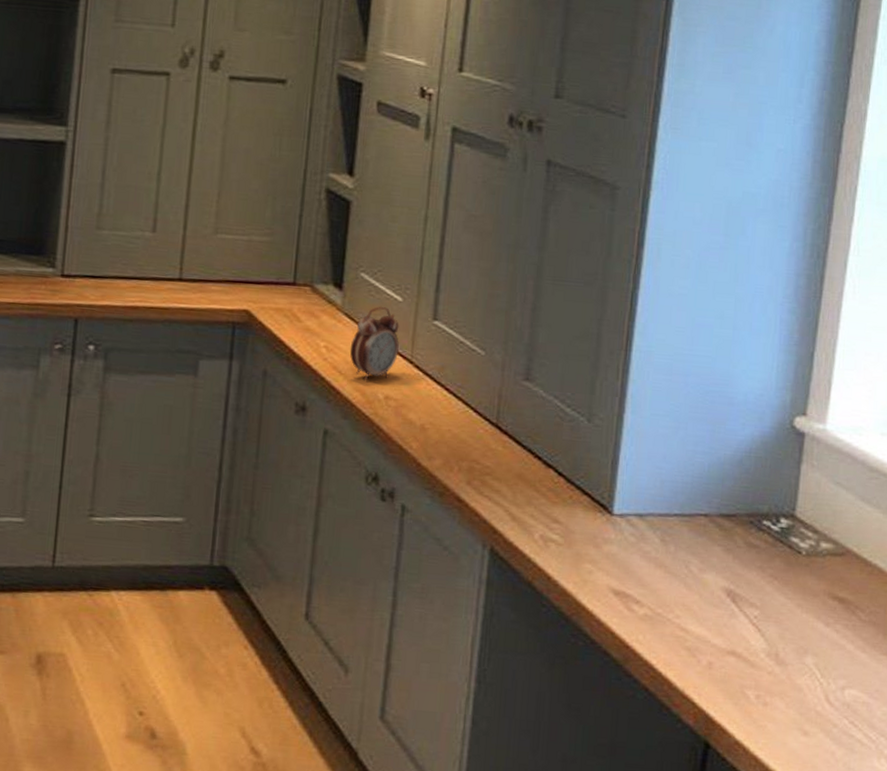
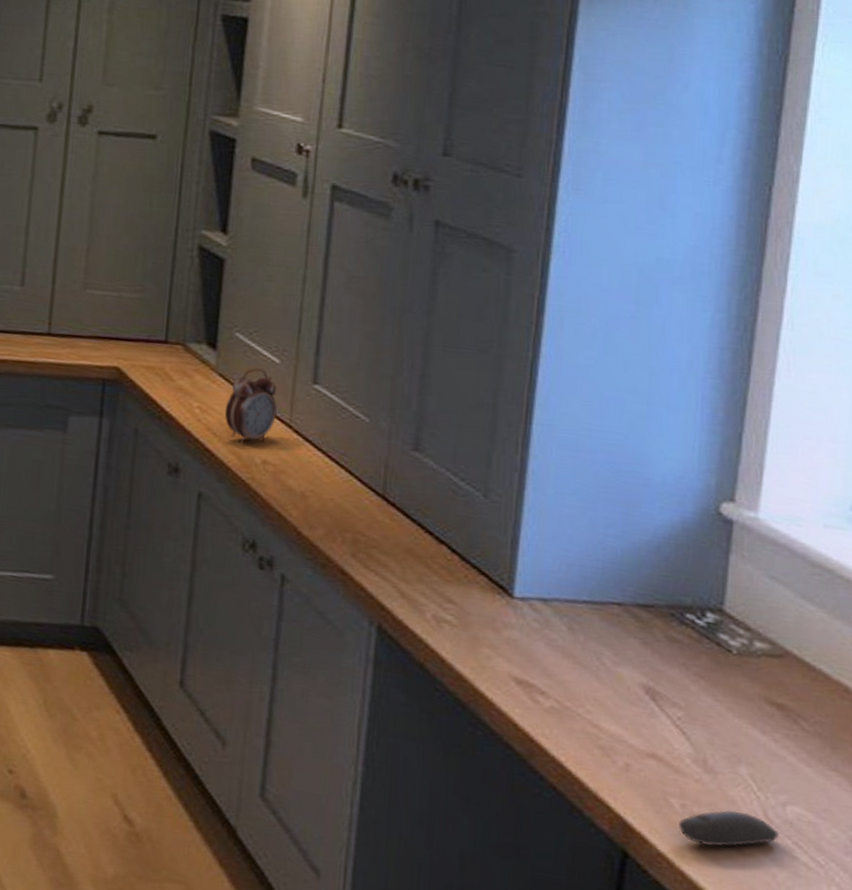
computer mouse: none [752,697,838,732] -> present [677,809,779,847]

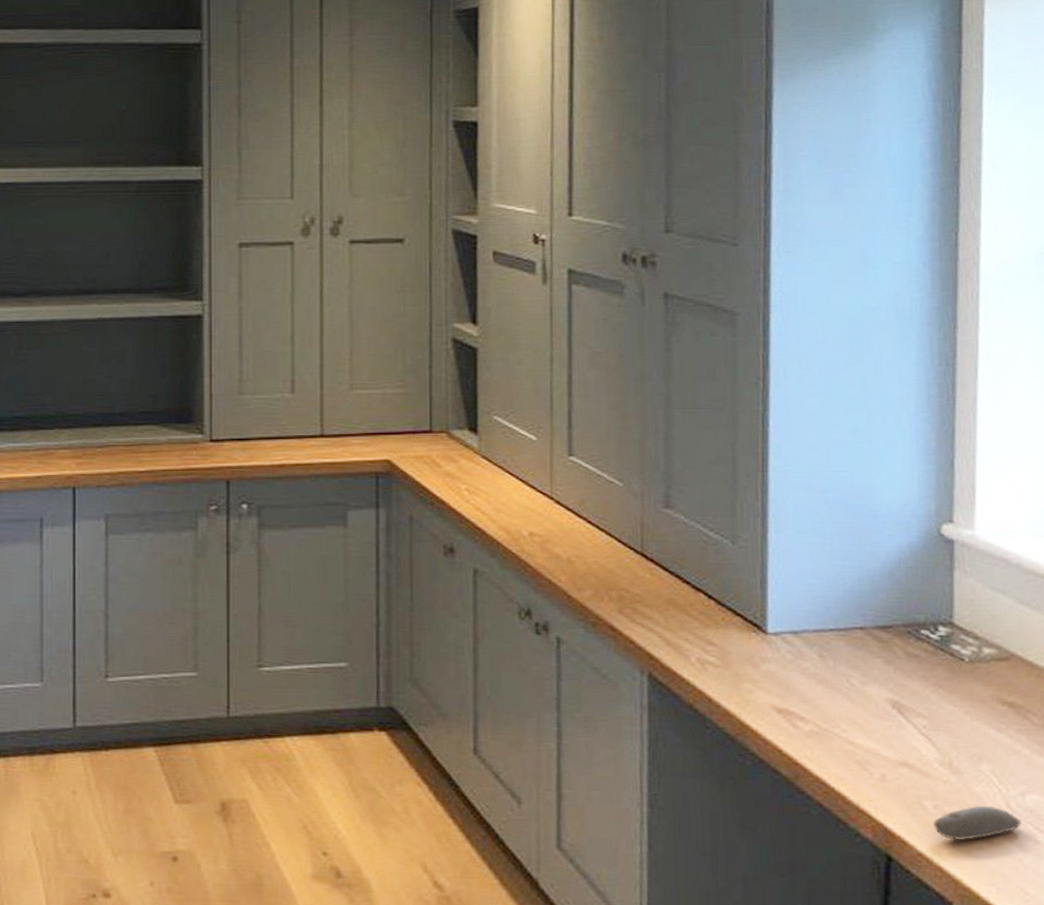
alarm clock: present [224,368,277,443] -> none [490,447,538,519]

